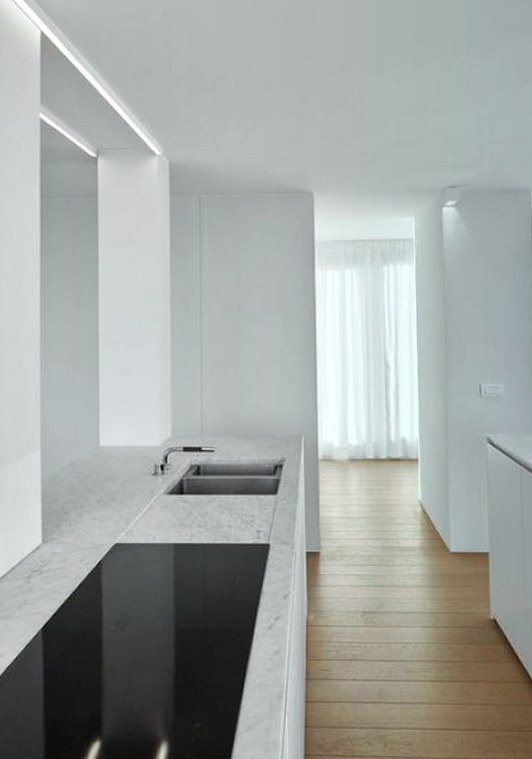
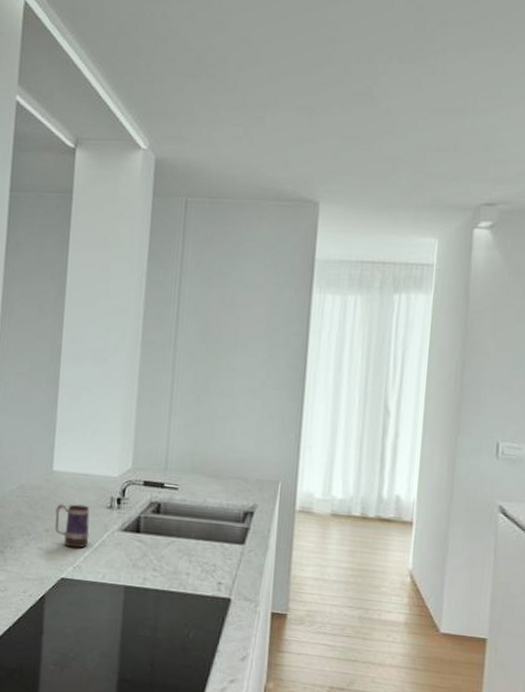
mug: none [105,474,138,514] -> present [54,504,90,548]

